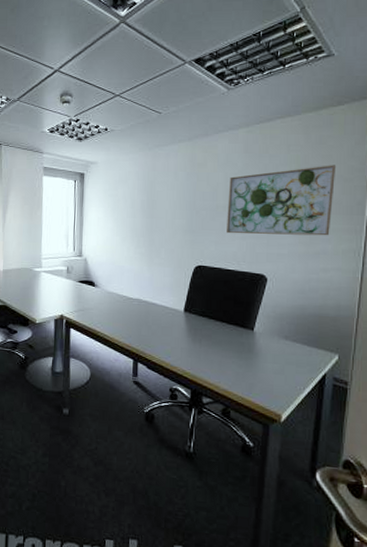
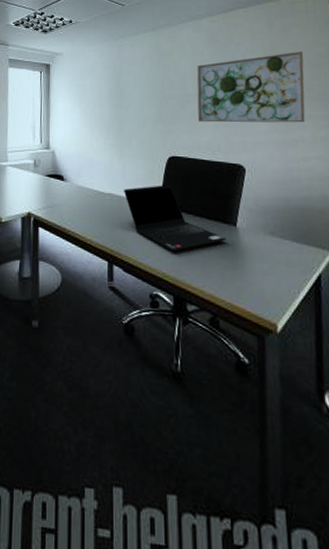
laptop computer: none [151,291,243,352] -> present [124,184,226,252]

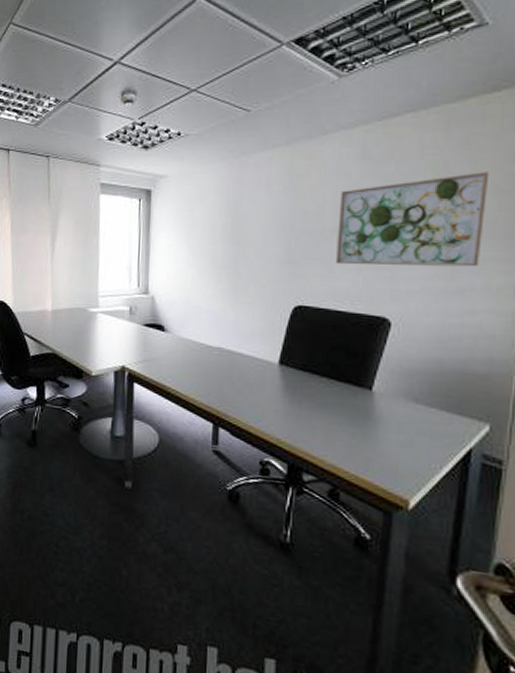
laptop computer: present [124,184,226,252] -> none [236,338,357,416]

